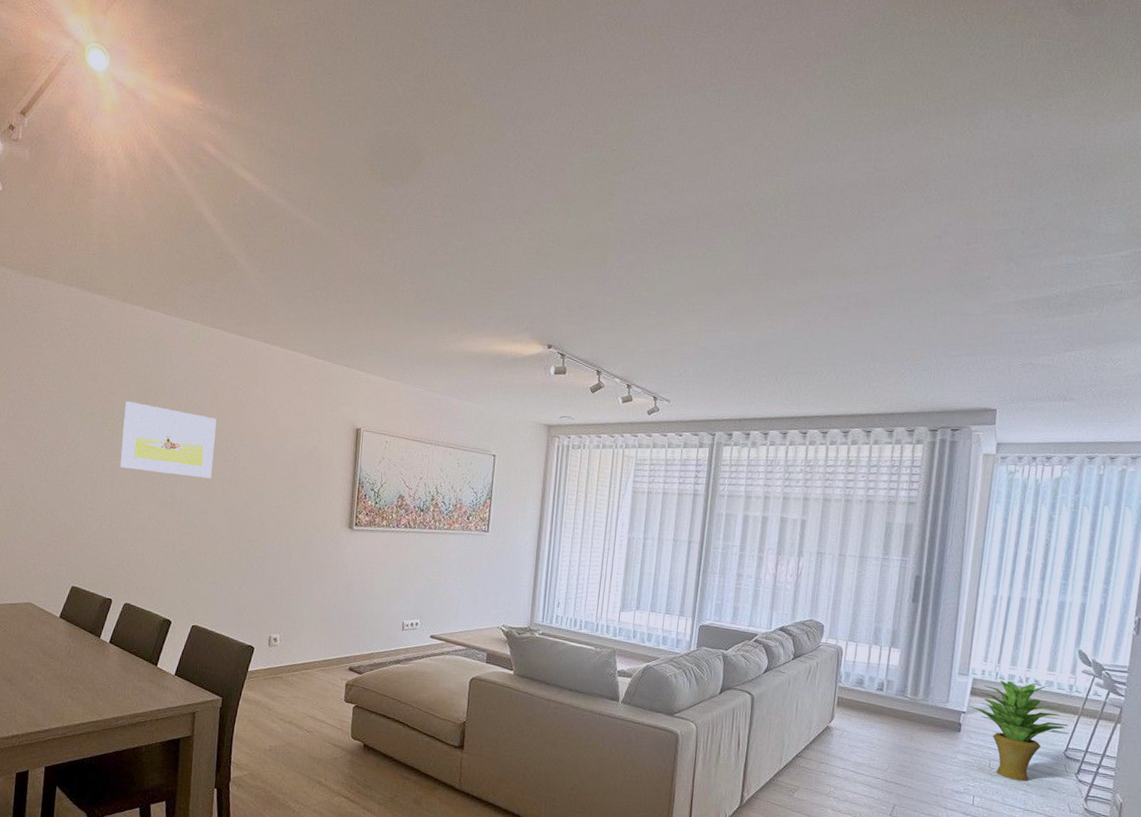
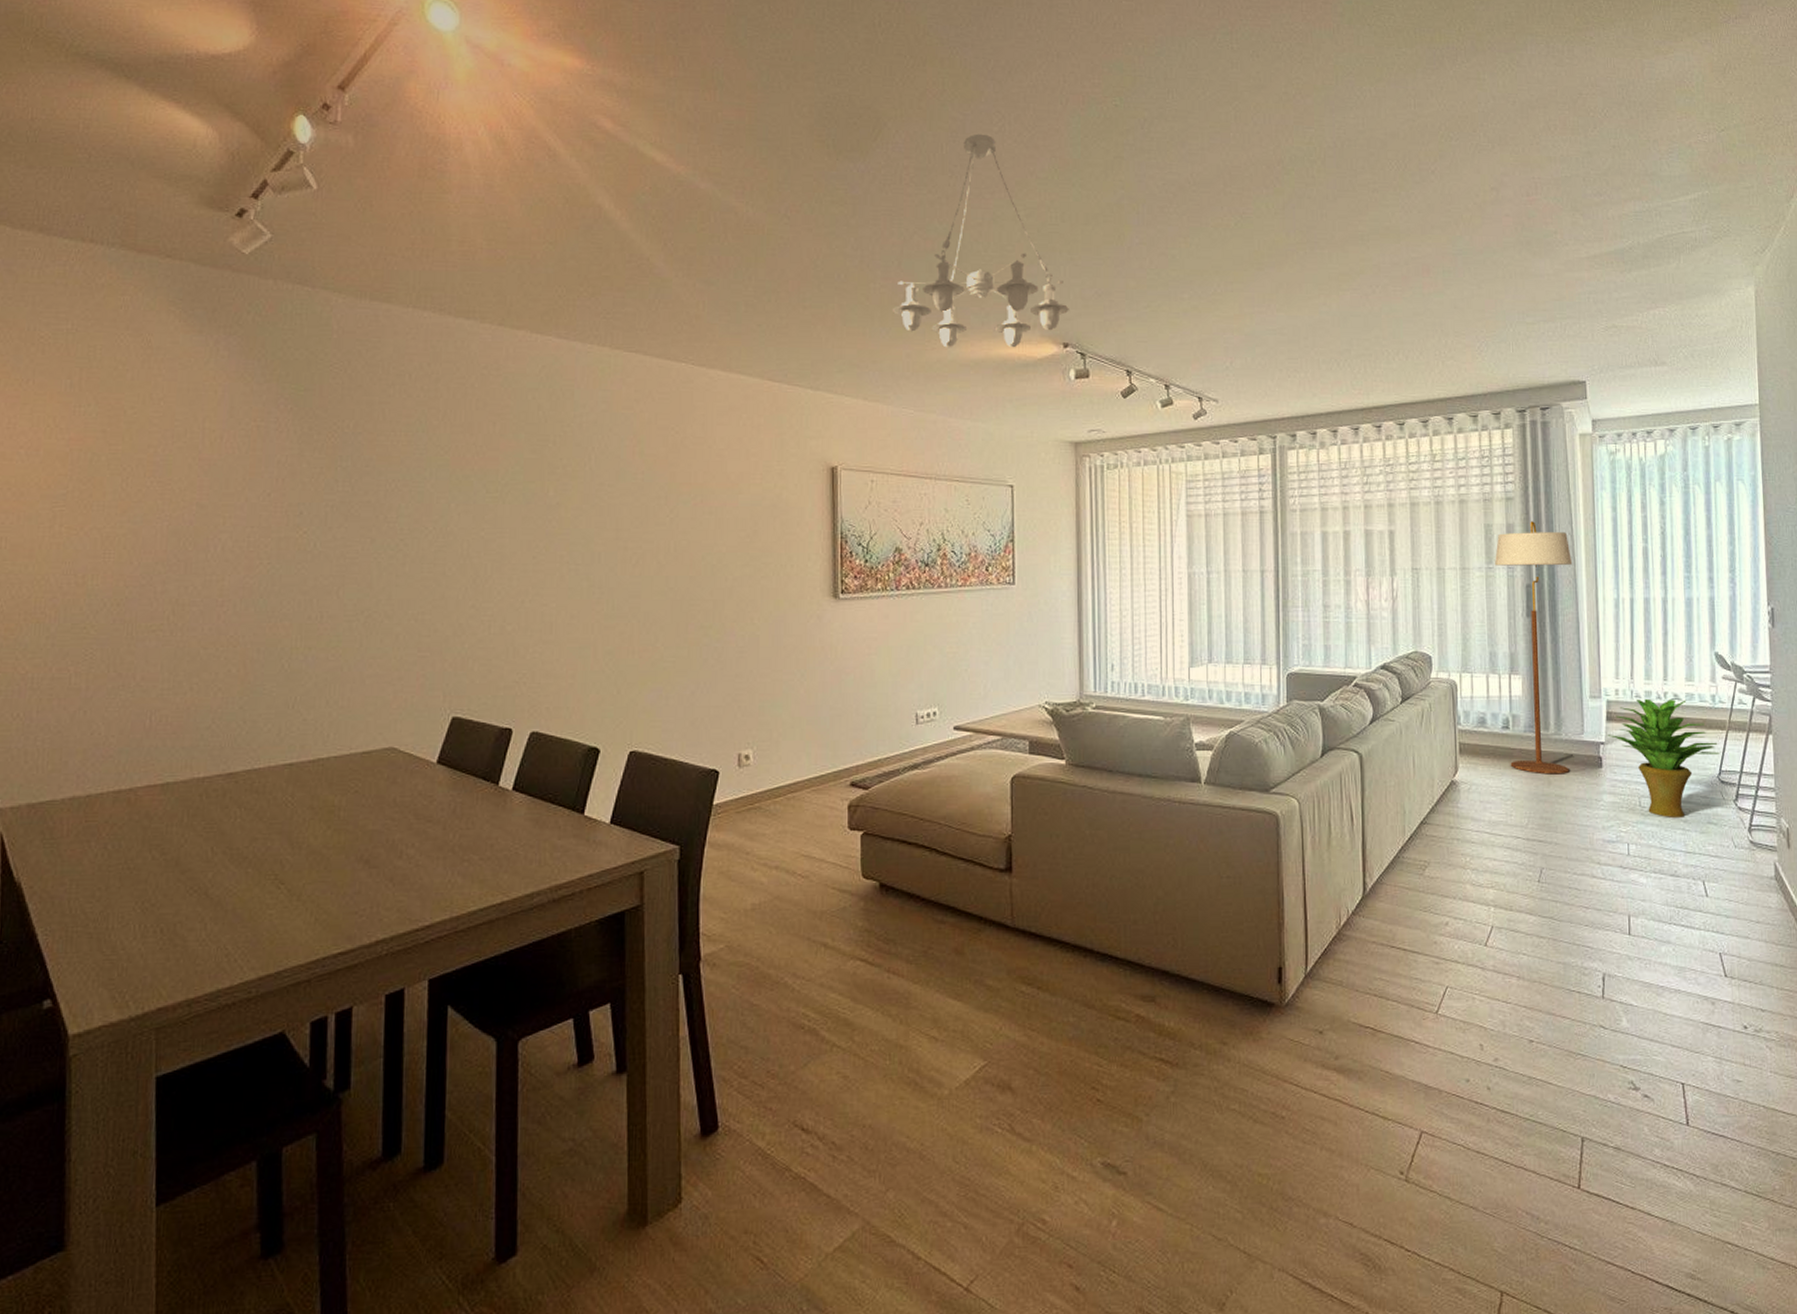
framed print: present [120,401,217,479] -> none [511,457,643,551]
chandelier: none [414,169,556,346] -> present [892,133,1069,348]
floor lamp: none [879,523,961,733] -> present [1495,521,1573,775]

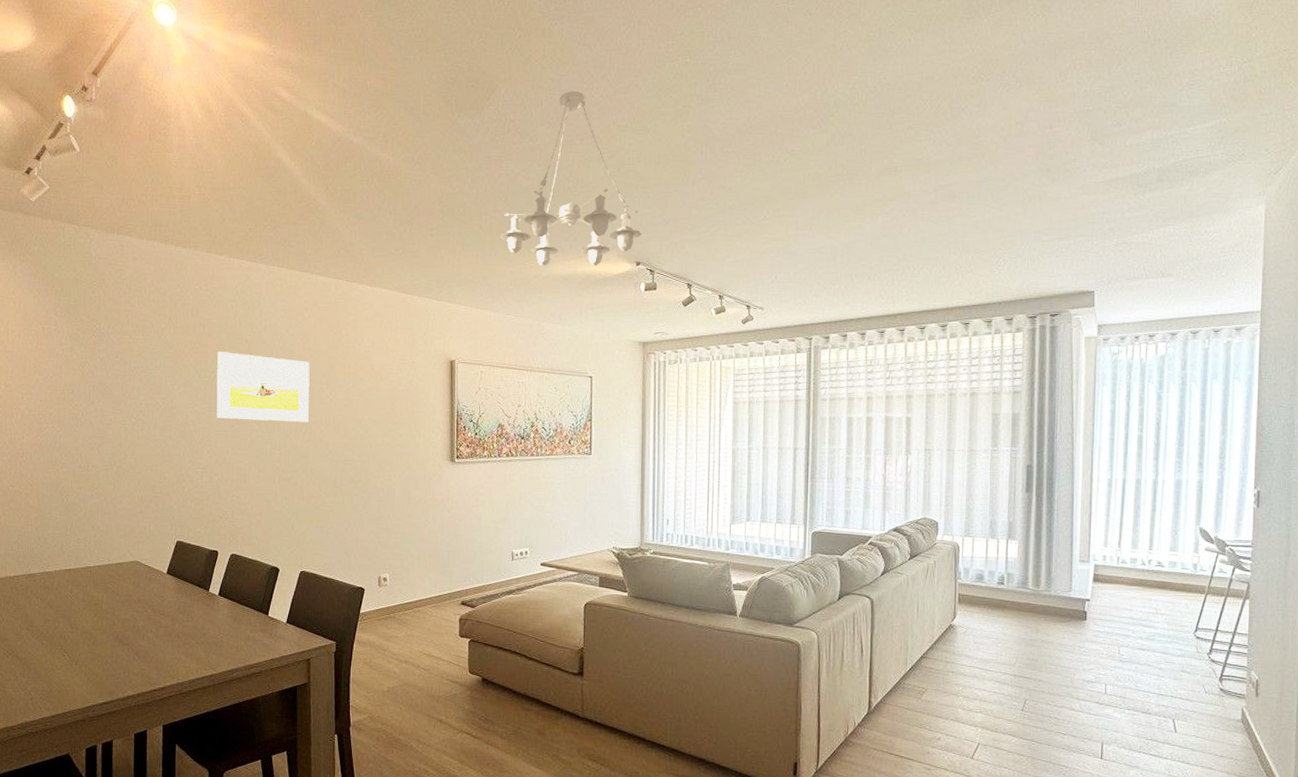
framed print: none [511,457,643,551] -> present [216,352,310,423]
floor lamp: present [1495,521,1573,775] -> none [1000,412,1071,624]
potted plant: present [1607,698,1720,817] -> none [1093,564,1197,665]

